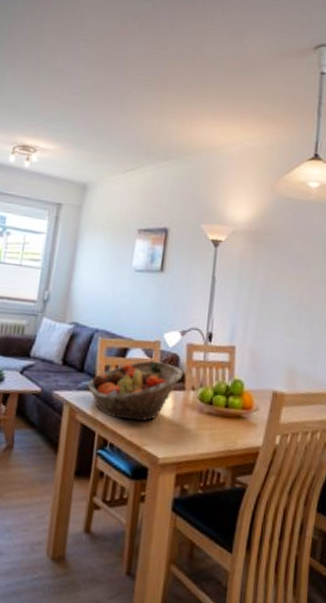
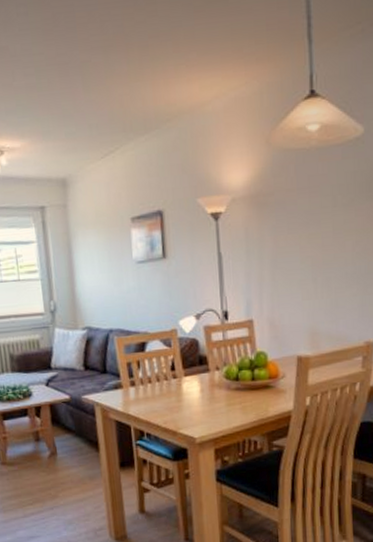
fruit basket: present [87,360,183,422] -> none [113,349,205,410]

